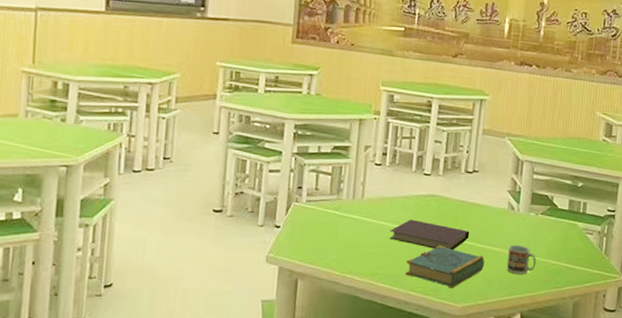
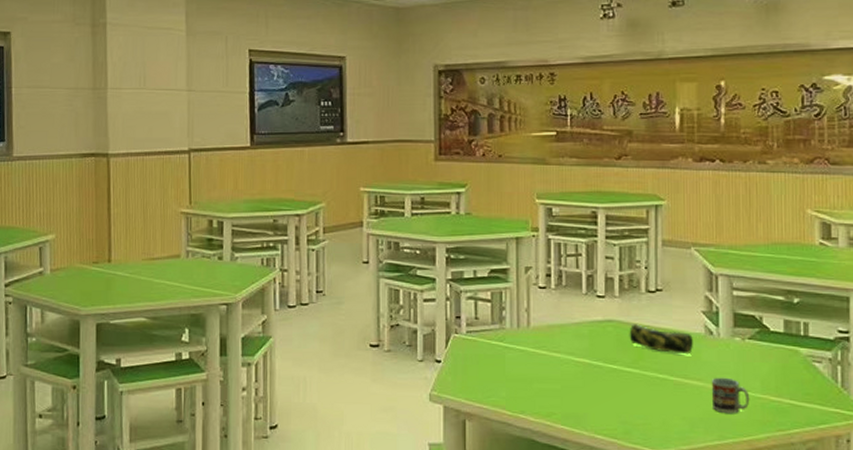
notebook: present [389,219,470,251] -> none [563,349,660,386]
book: present [405,245,484,288] -> none [587,379,682,431]
pencil case: none [447,199,498,226] -> present [629,324,693,355]

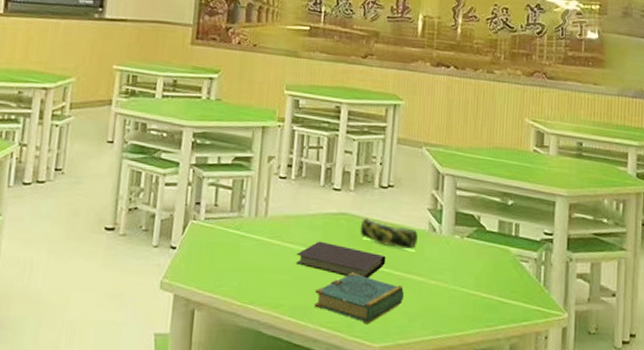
notebook: none [563,349,660,386] -> present [295,241,386,279]
book: none [587,379,682,431] -> present [314,272,404,324]
cup: present [711,377,750,414] -> none [430,273,464,310]

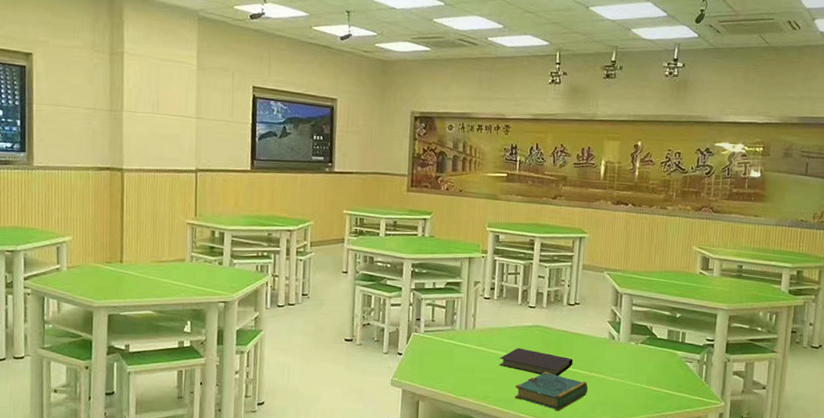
pencil case: present [360,218,418,250] -> none [551,329,600,354]

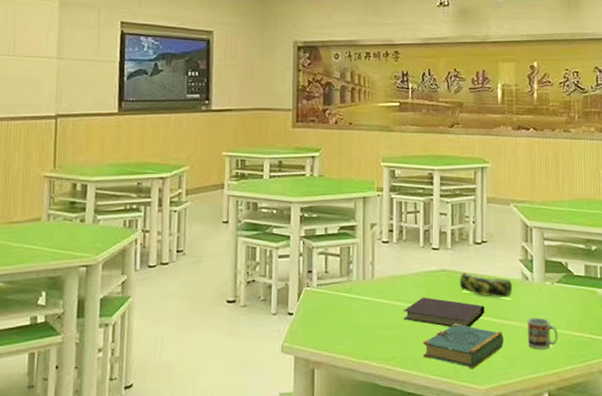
pencil case: none [551,329,600,354] -> present [459,273,512,299]
cup: none [610,371,638,400] -> present [527,317,559,350]

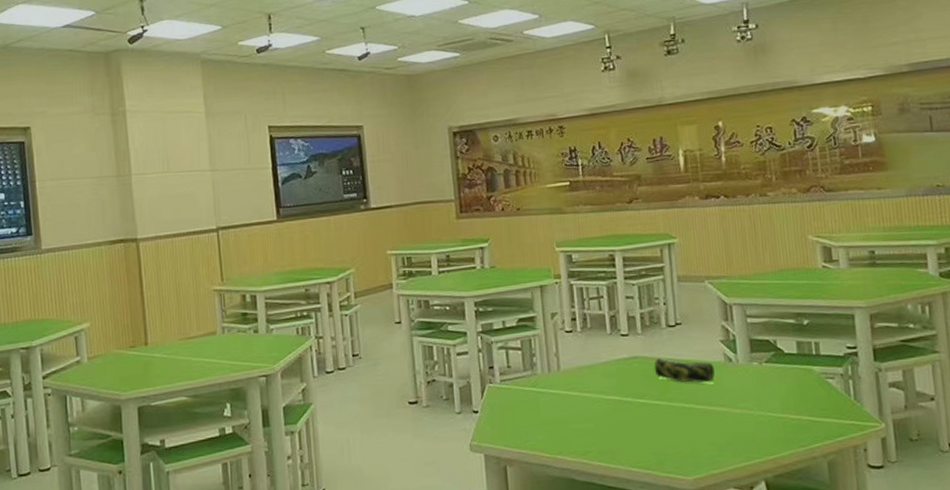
notebook: present [403,297,485,328] -> none [595,386,686,417]
book: present [423,323,503,369] -> none [620,412,710,460]
cup: present [527,317,559,350] -> none [734,401,772,436]

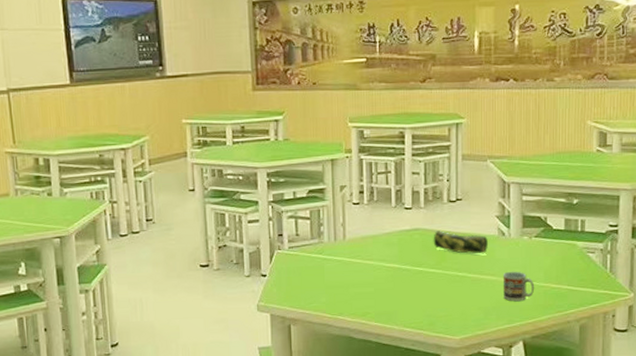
cup: none [734,401,772,436] -> present [502,271,535,302]

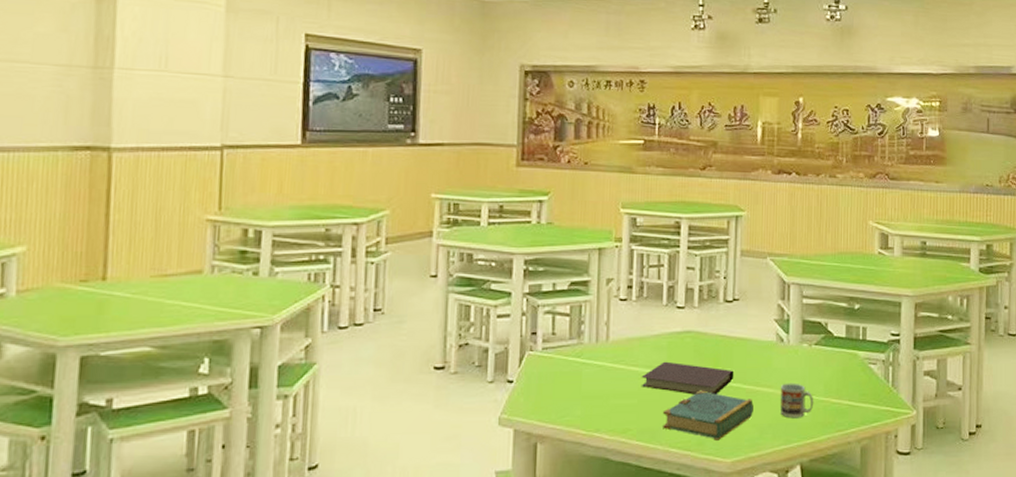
notebook: none [376,255,460,283] -> present [641,361,734,395]
book: none [397,279,478,321] -> present [663,390,753,441]
pencil case: present [433,231,488,254] -> none [706,334,765,363]

